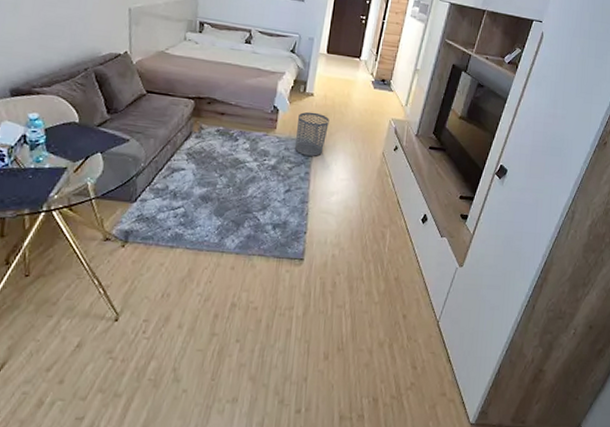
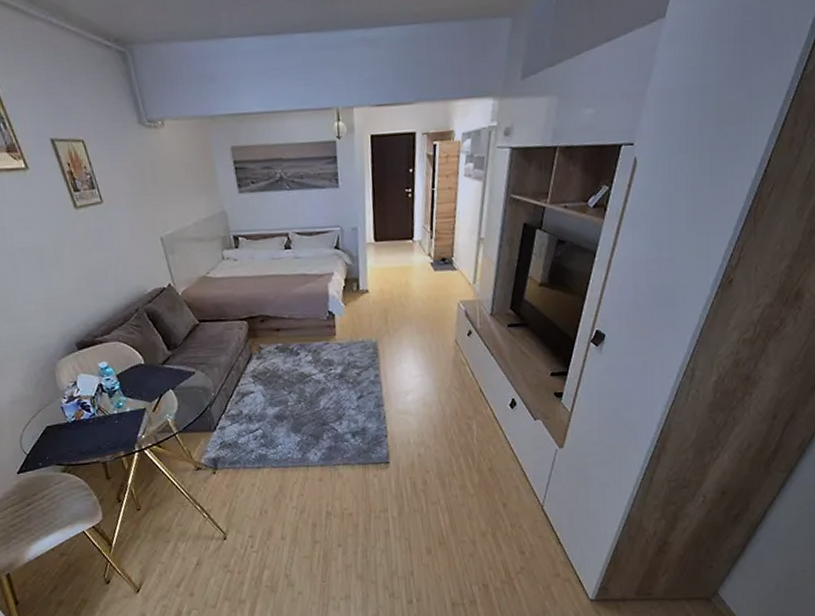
waste bin: present [295,111,329,156] -> none [357,310,391,358]

